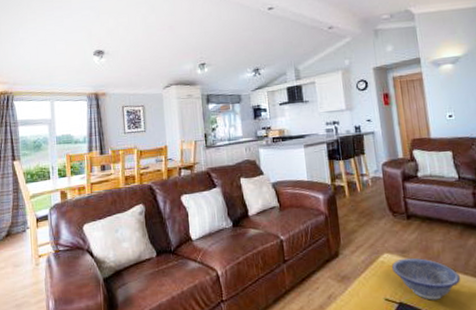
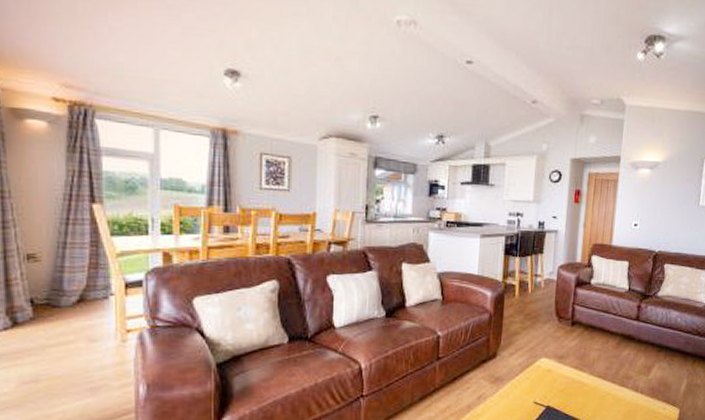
decorative bowl: present [391,257,461,300] -> none [546,364,609,405]

